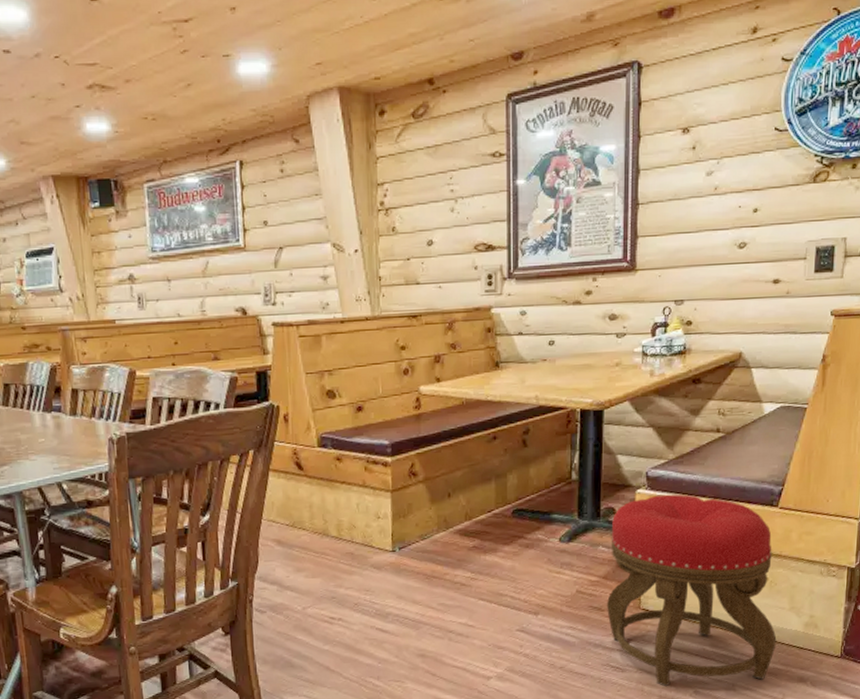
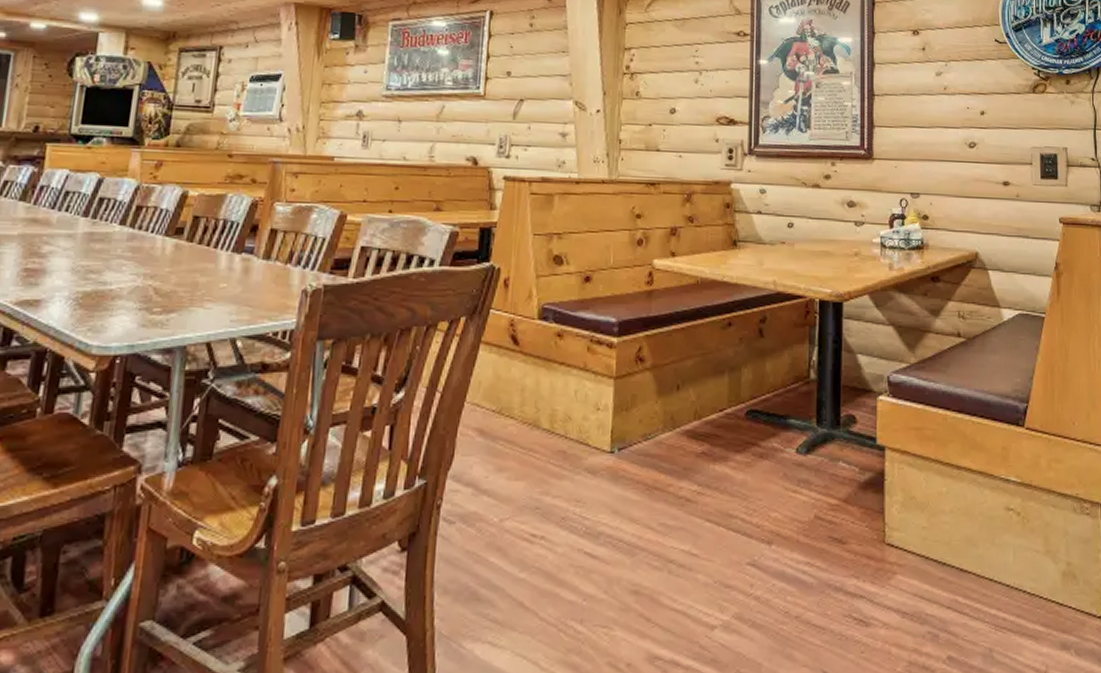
stool: present [607,494,777,686] -> none [848,404,1034,648]

